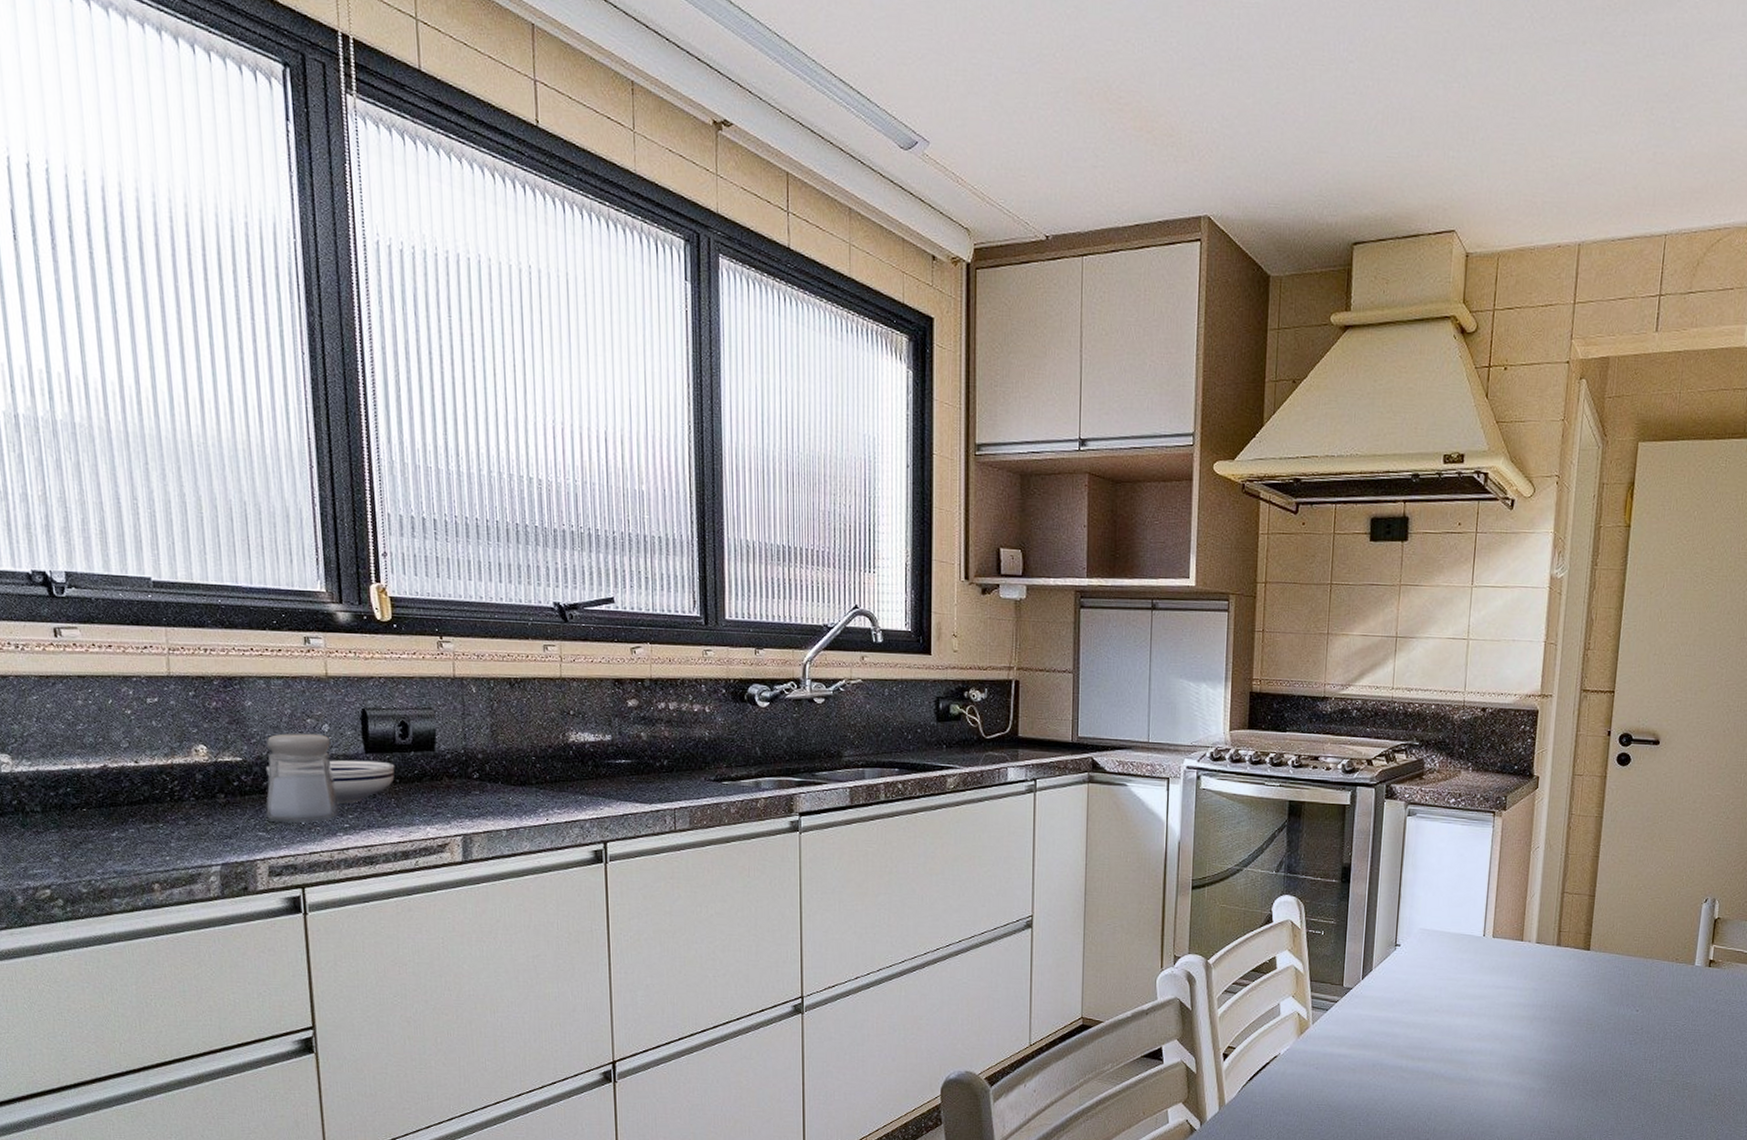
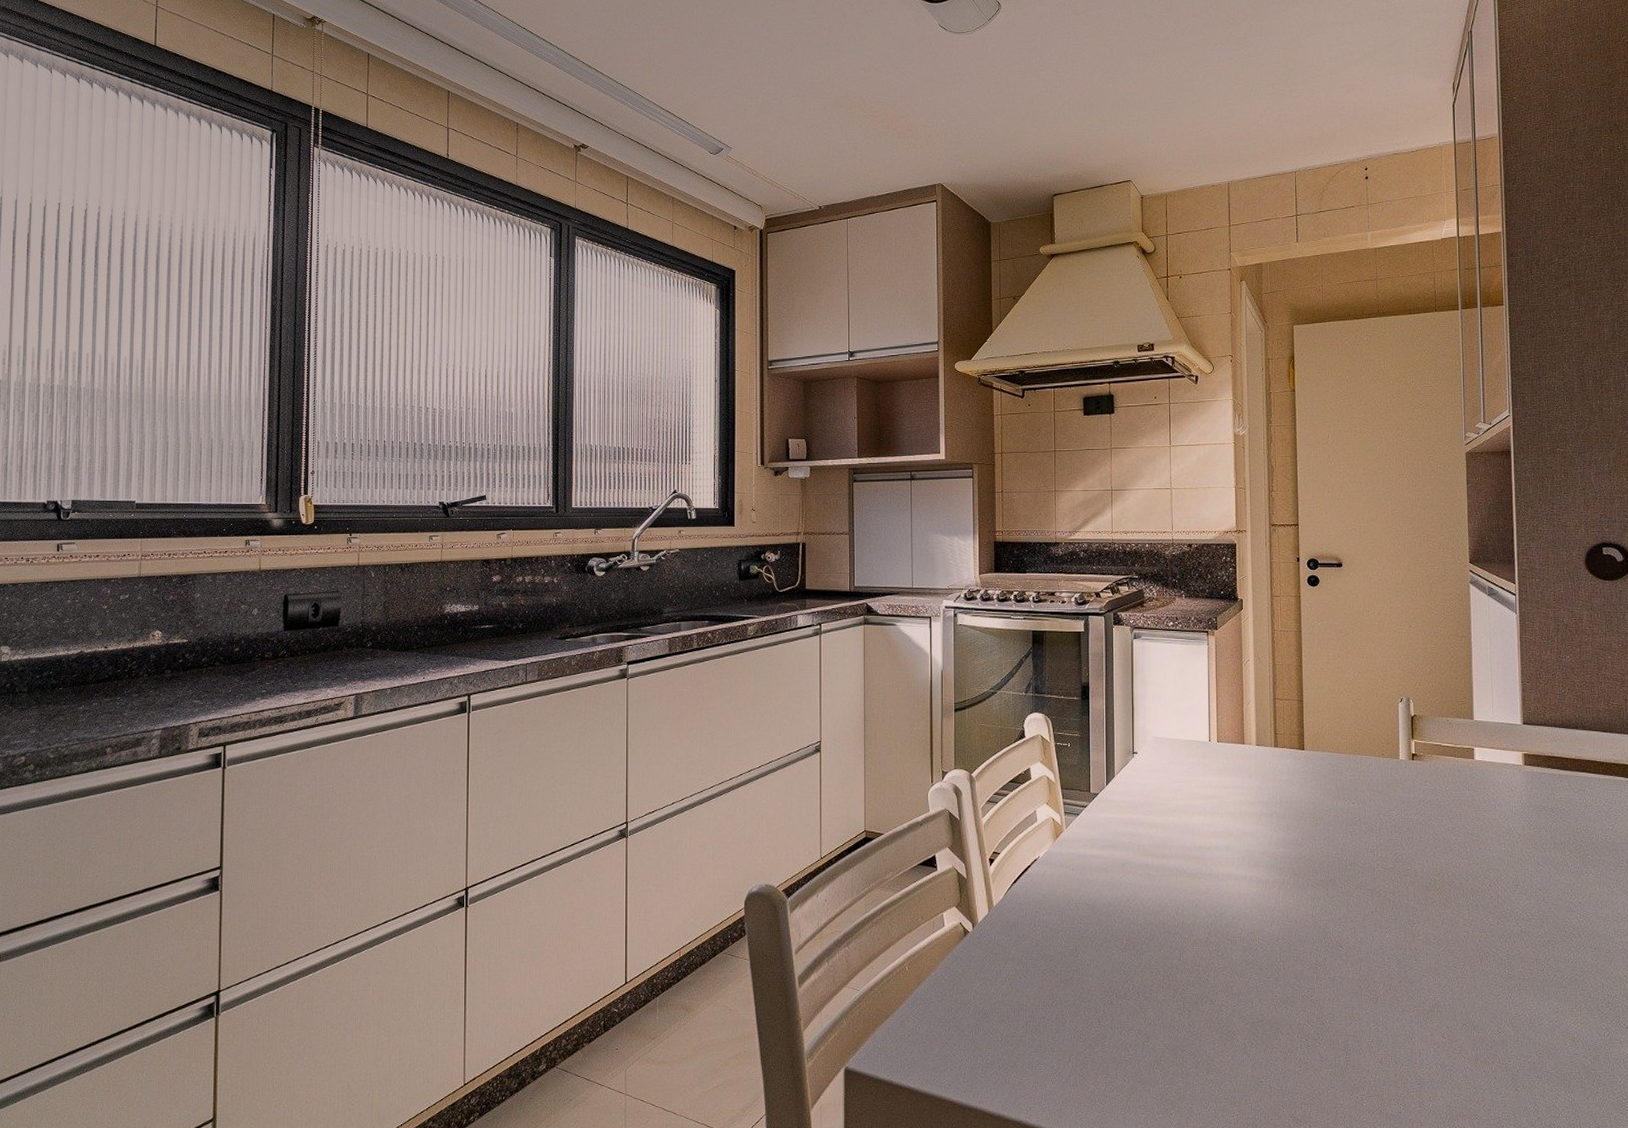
bowl: present [265,760,395,804] -> none [205,636,307,673]
salt shaker: present [266,732,339,823] -> none [202,617,260,691]

